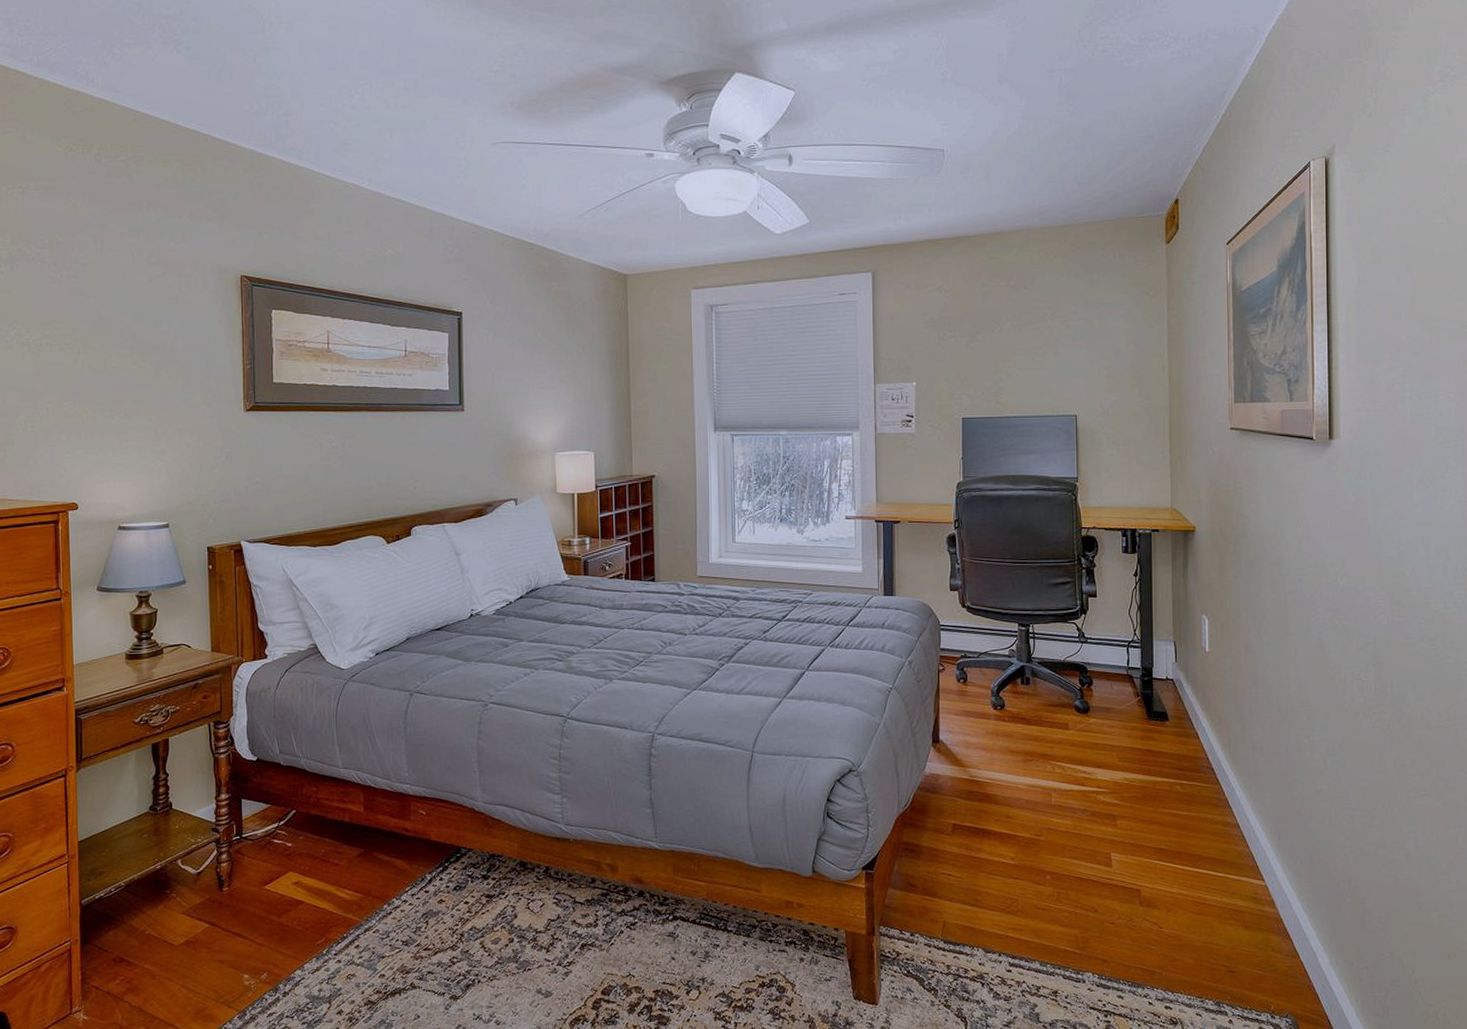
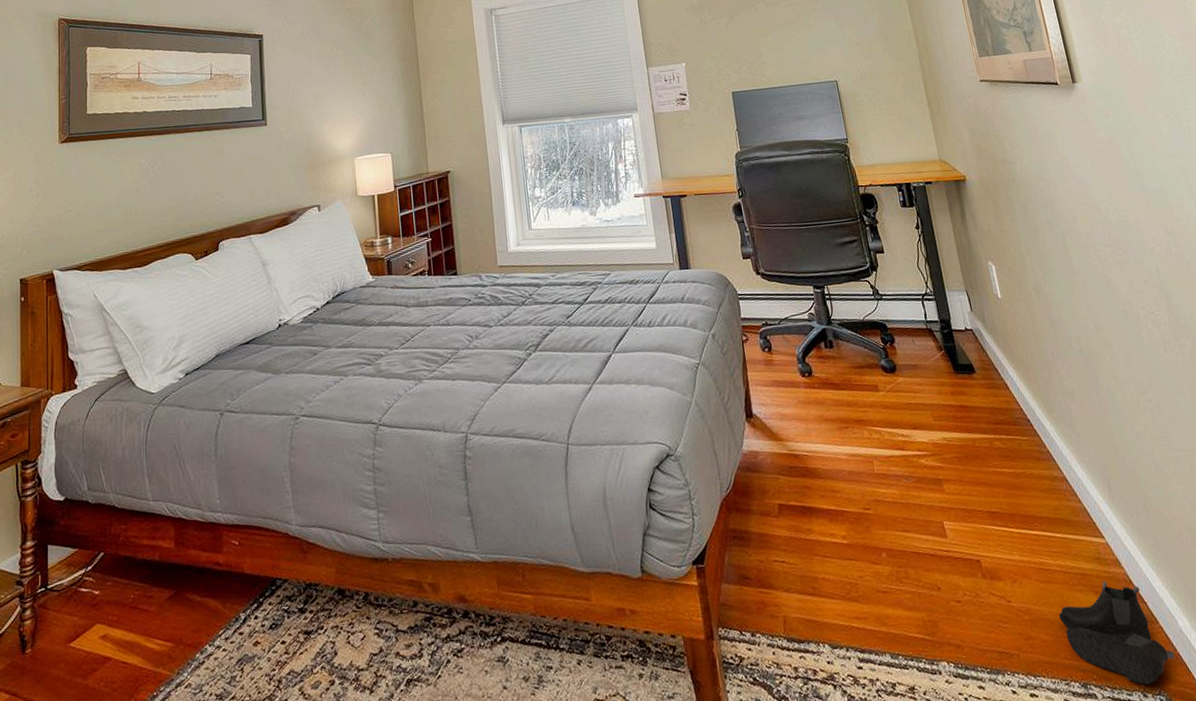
boots: none [1205,917,1308,1009] -> present [1058,580,1175,685]

